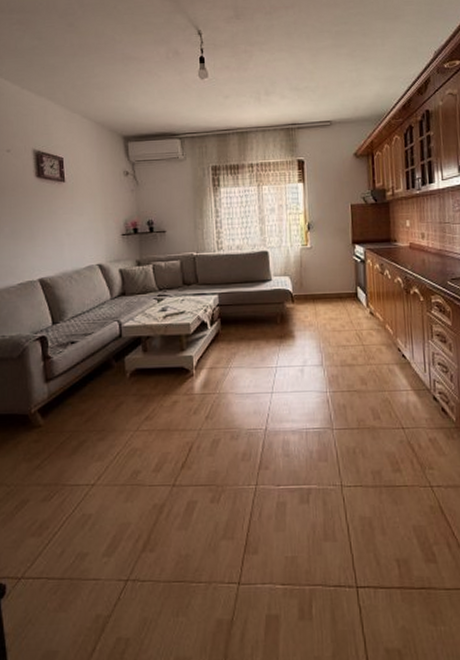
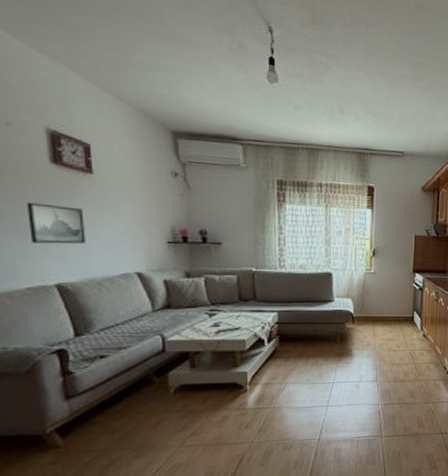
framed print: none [19,211,60,245] -> present [26,202,86,244]

